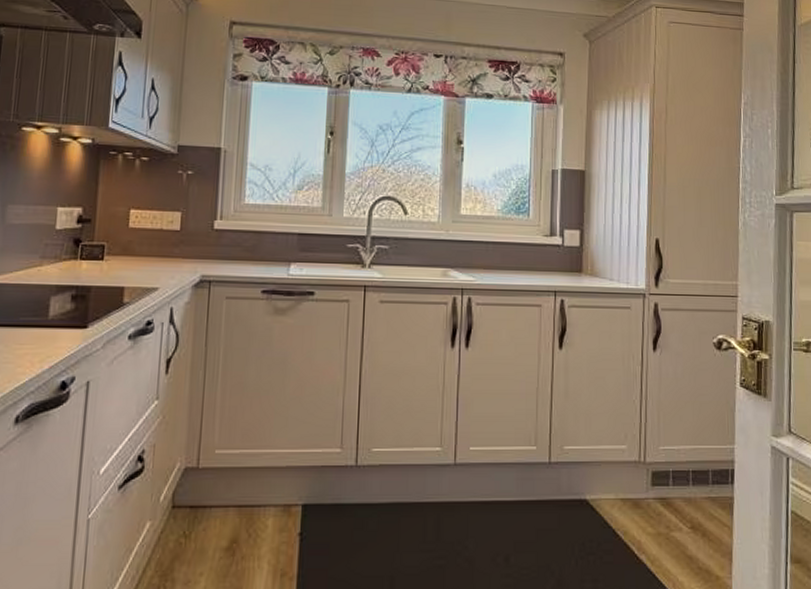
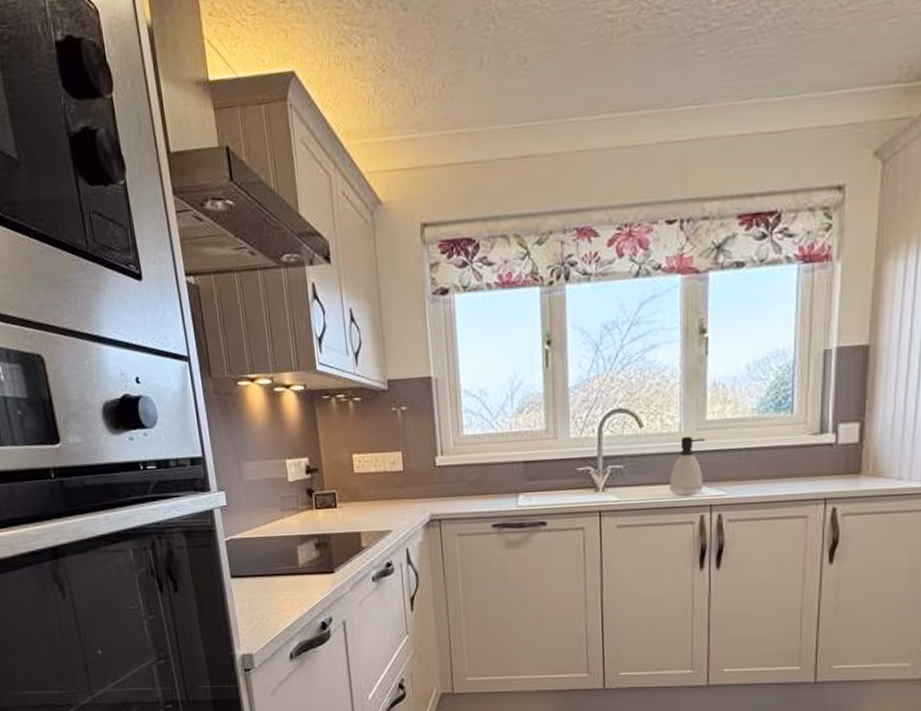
soap dispenser: none [428,226,460,280] -> present [670,436,706,497]

